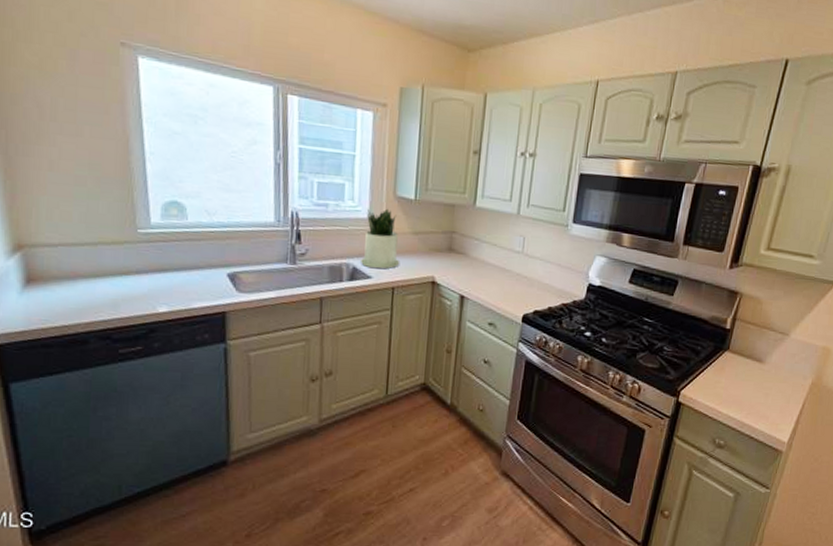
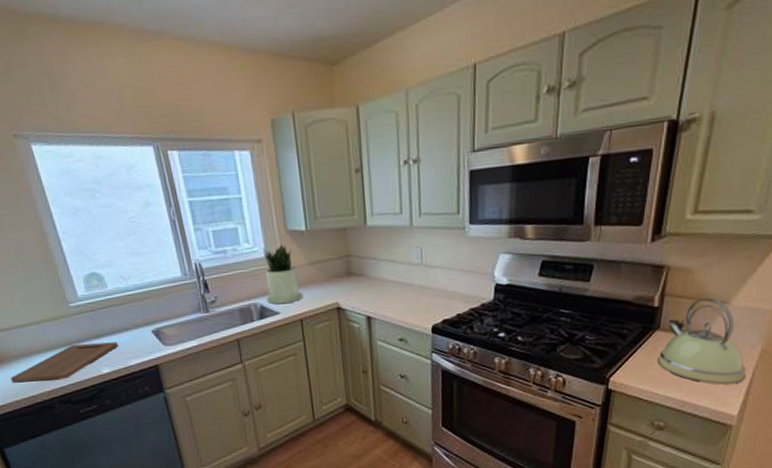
cutting board: none [42,274,185,312] -> present [10,342,118,383]
kettle: none [723,327,798,412] -> present [657,297,747,385]

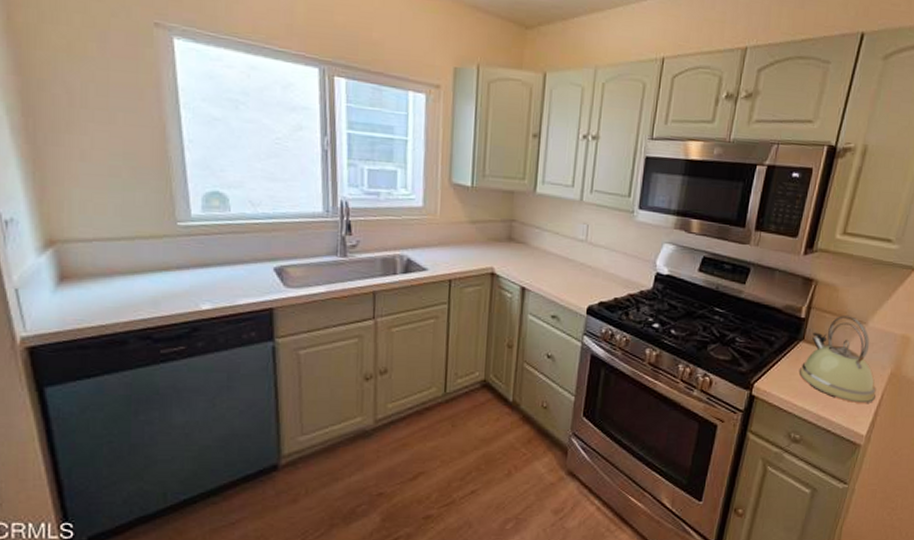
cutting board: present [10,342,118,383] -> none [77,270,229,310]
planter: present [262,244,304,305] -> none [414,196,457,261]

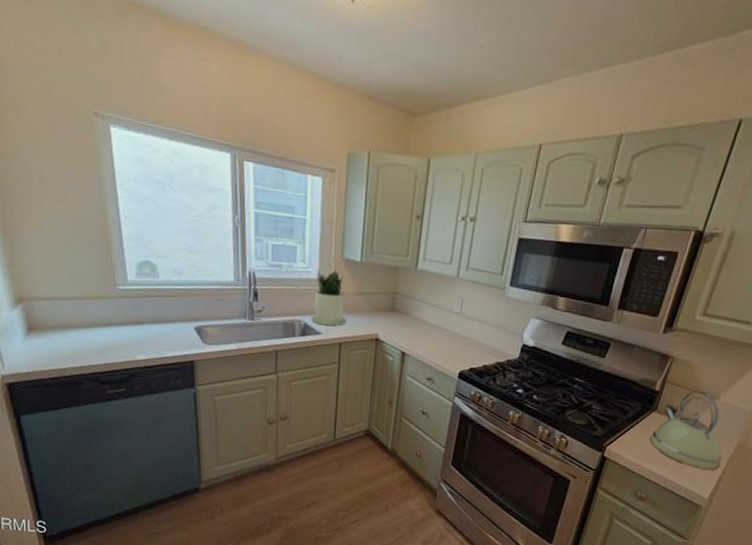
planter: none [414,196,457,261] -> present [310,270,347,326]

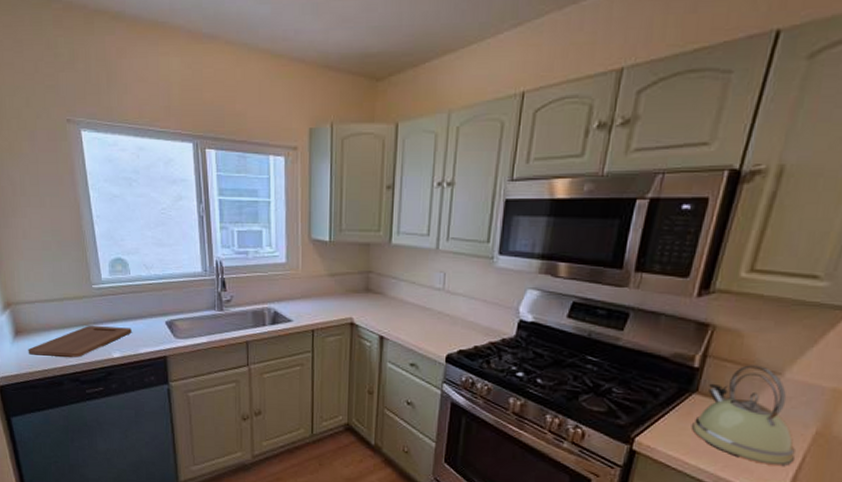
cutting board: none [42,326,158,358] -> present [28,325,132,358]
planter: present [310,270,347,326] -> none [280,252,319,313]

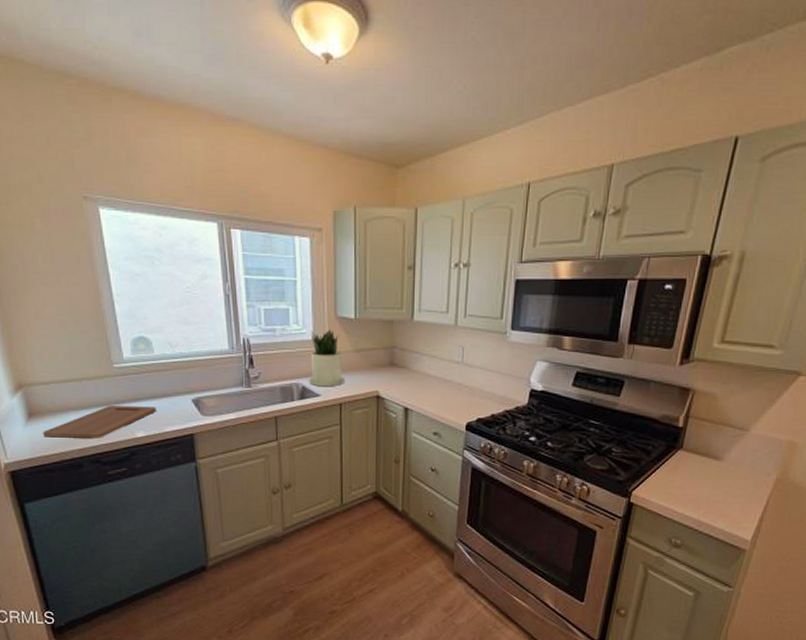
planter: none [280,252,319,313] -> present [308,329,345,387]
kettle: present [690,365,796,466] -> none [677,423,761,509]

